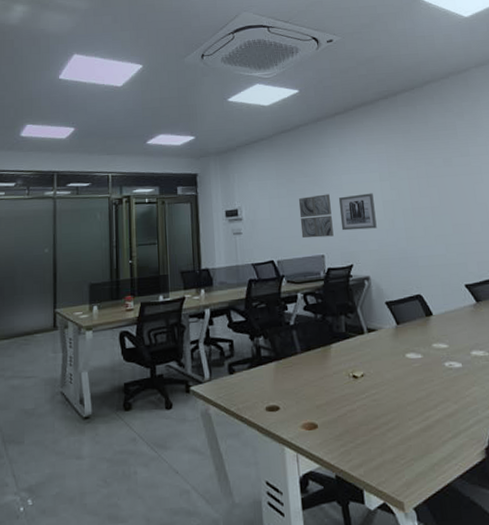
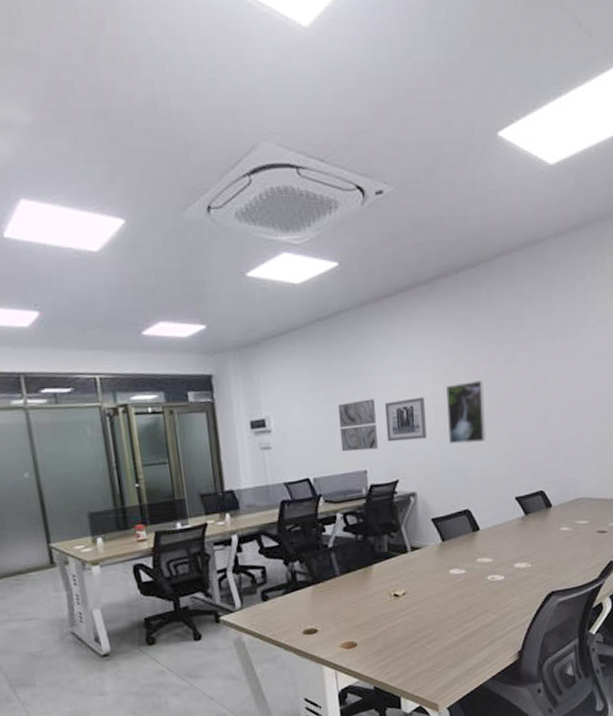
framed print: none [392,180,432,234] -> present [446,380,487,444]

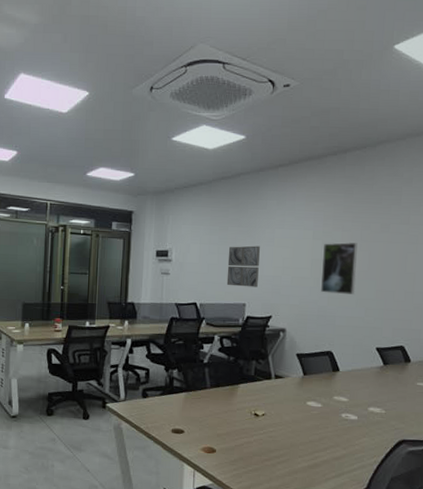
wall art: present [384,397,427,442] -> none [266,249,303,285]

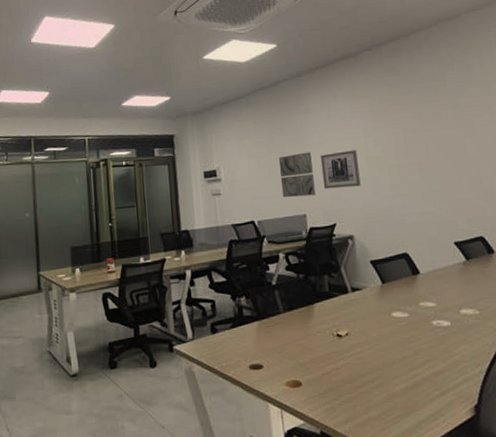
wall art: none [266,249,303,285] -> present [320,150,361,190]
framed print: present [321,242,358,294] -> none [376,134,419,192]

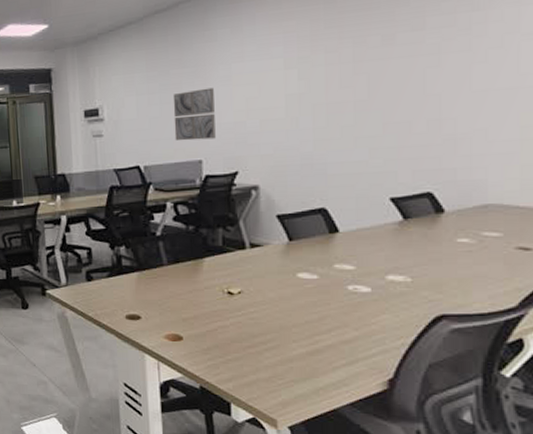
wall art: present [320,150,361,190] -> none [225,85,274,132]

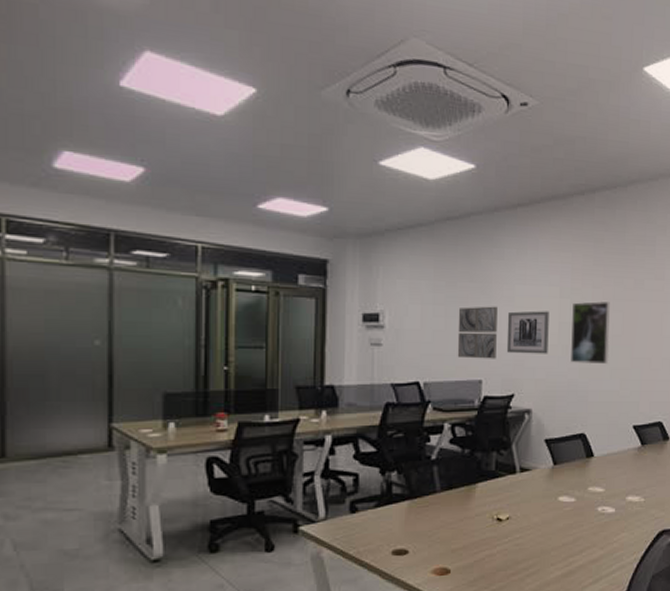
wall art: none [225,85,274,132] -> present [506,311,549,354]
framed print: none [301,65,352,136] -> present [571,301,610,364]

